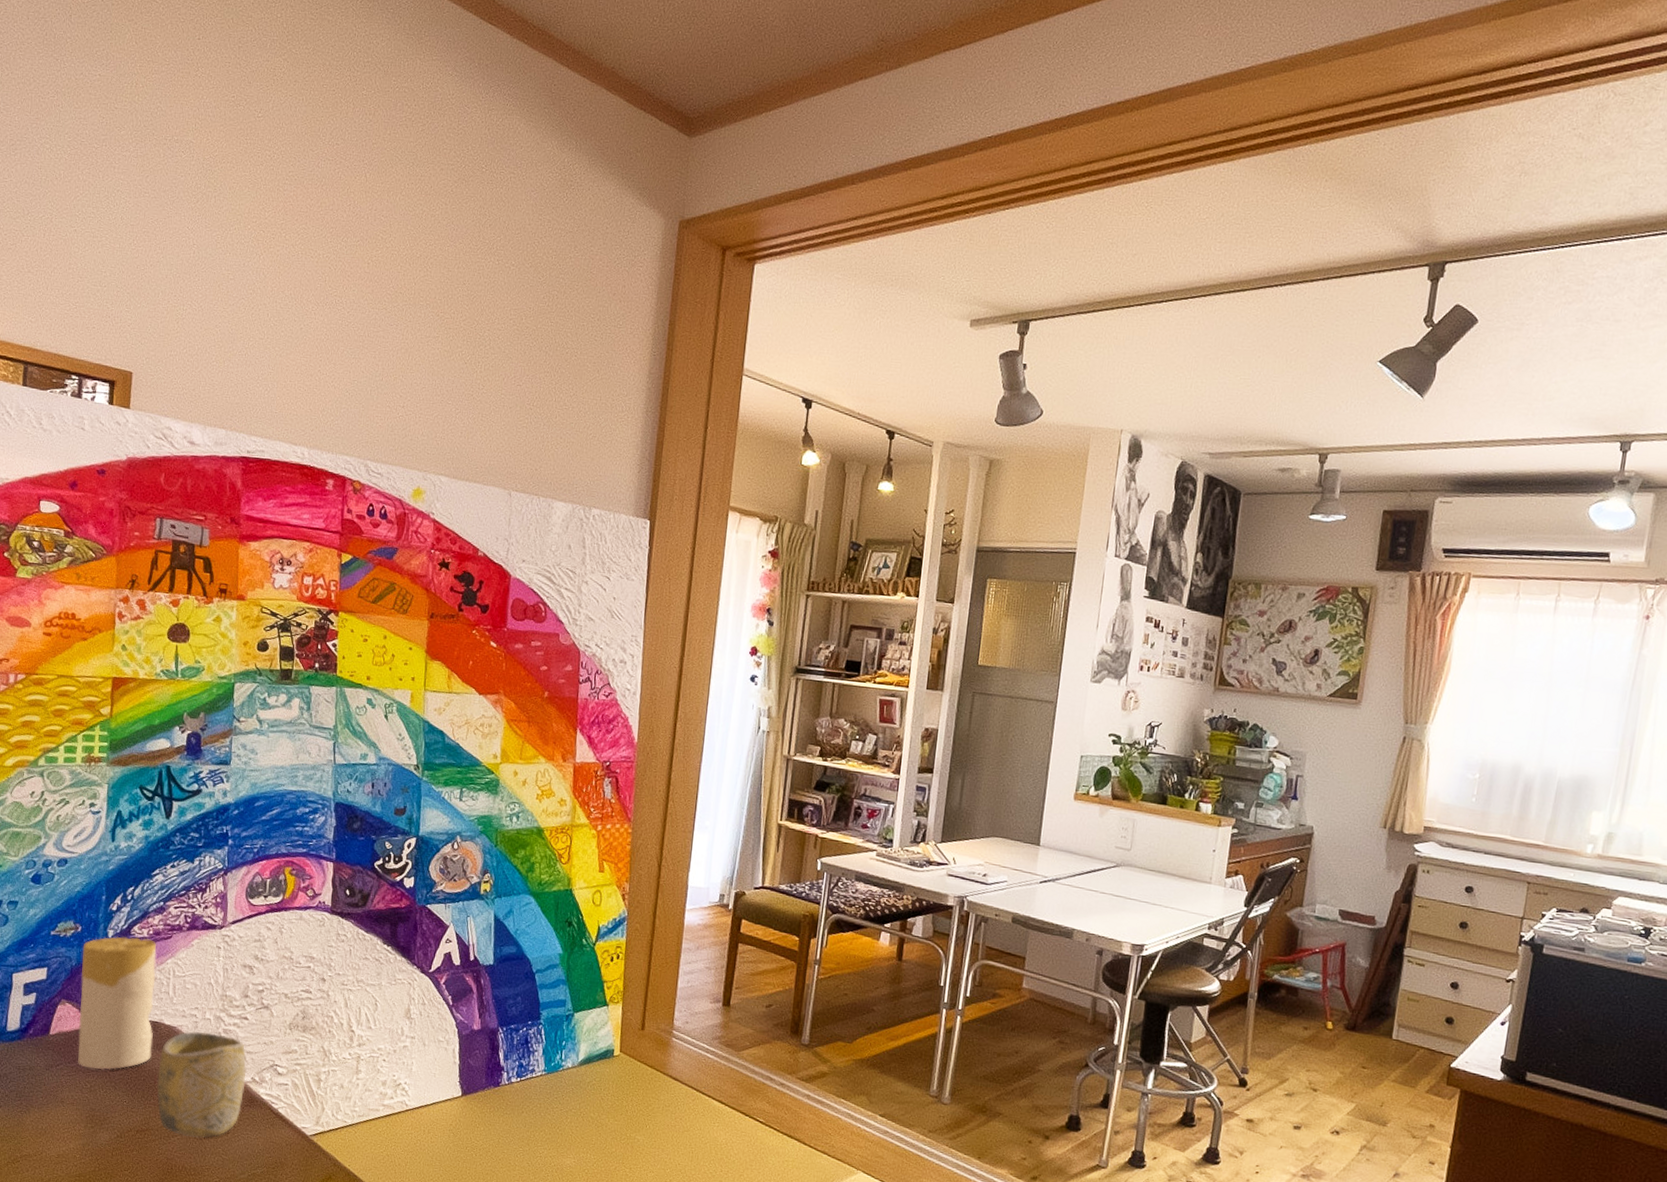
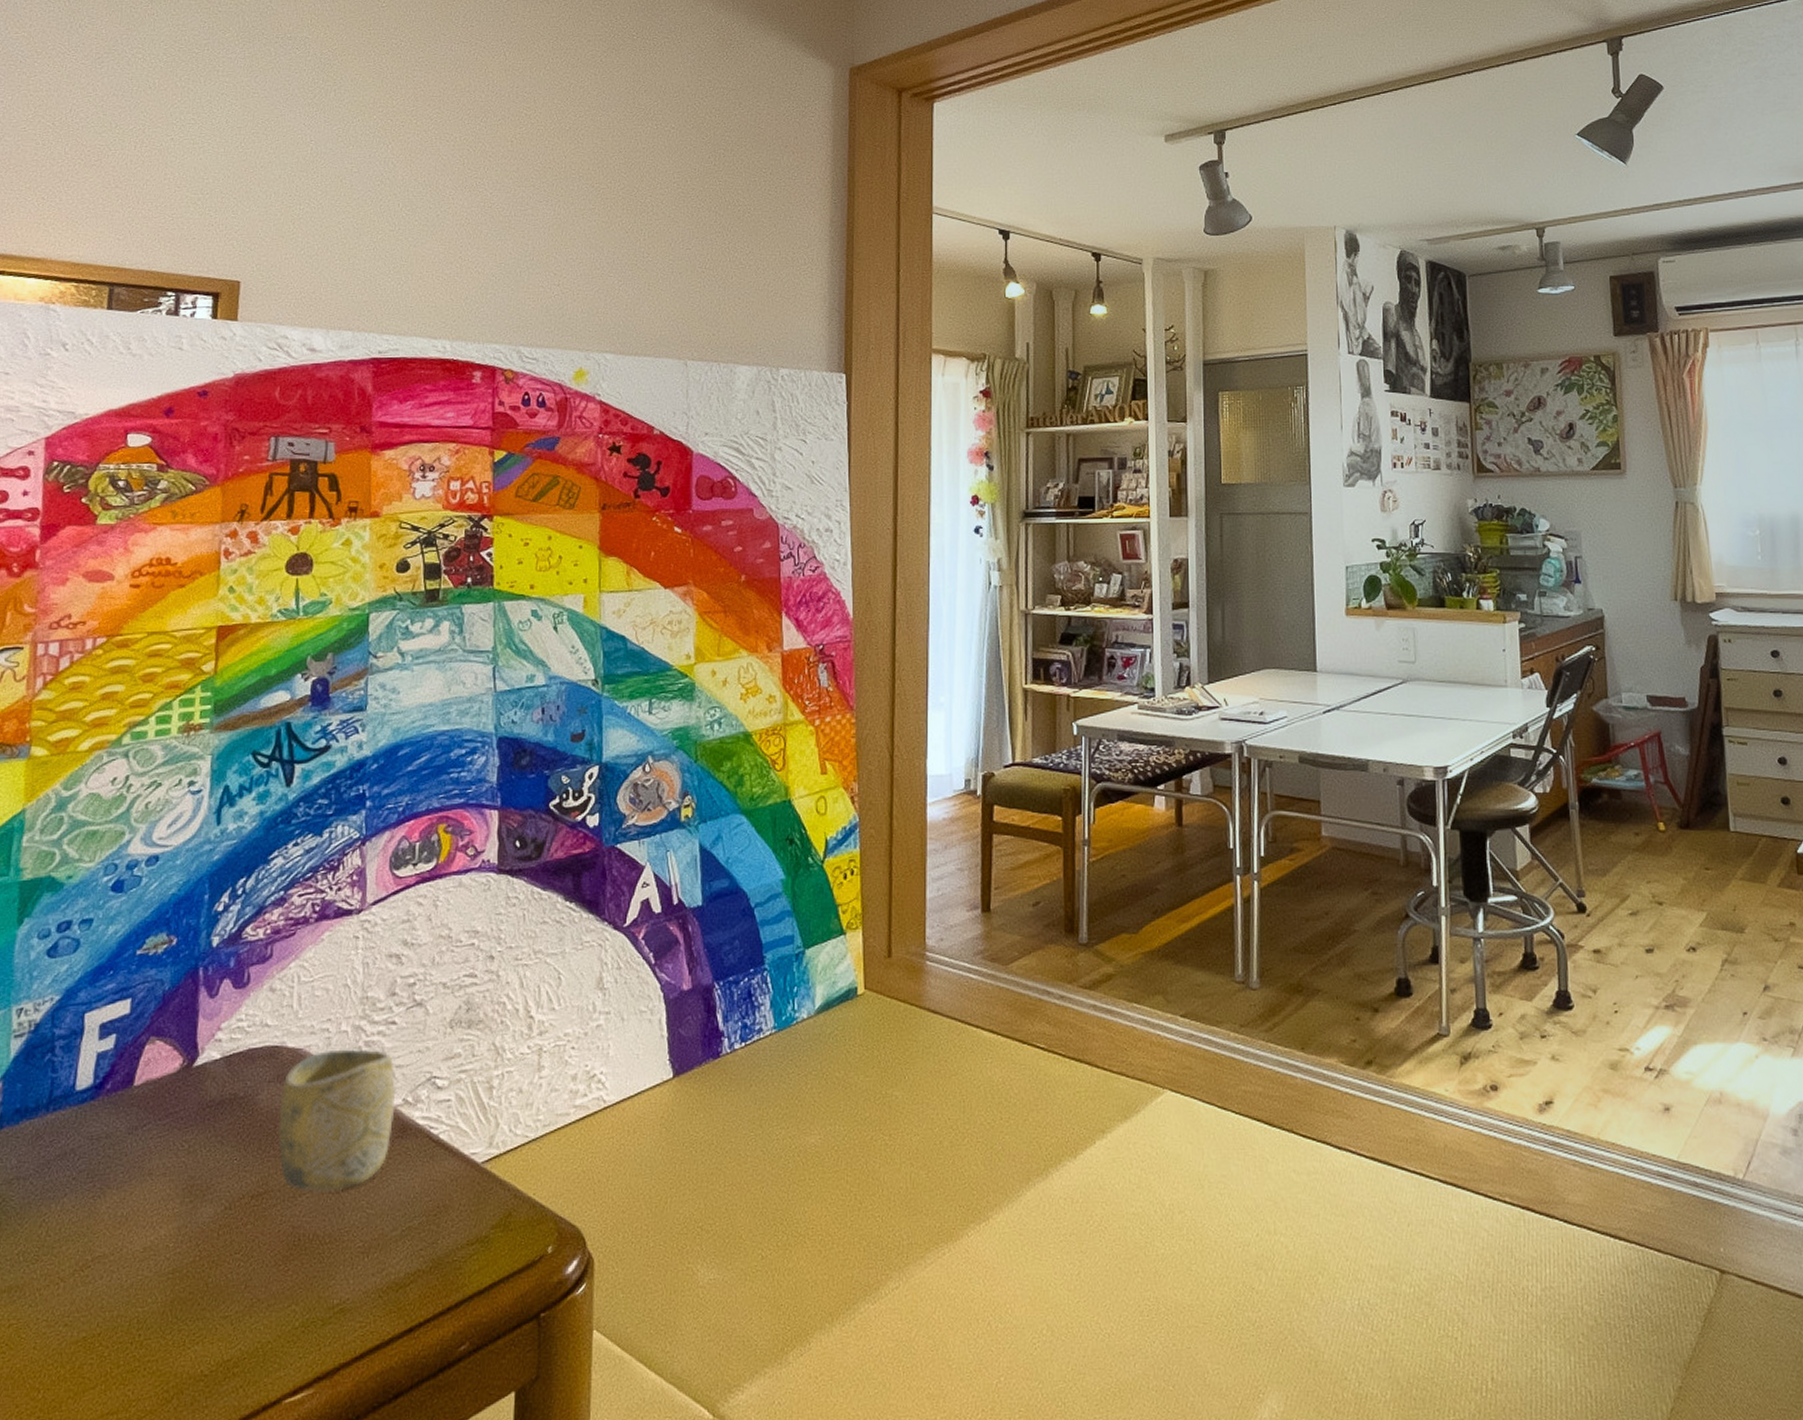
candle: present [78,936,157,1070] -> none [172,940,276,1123]

